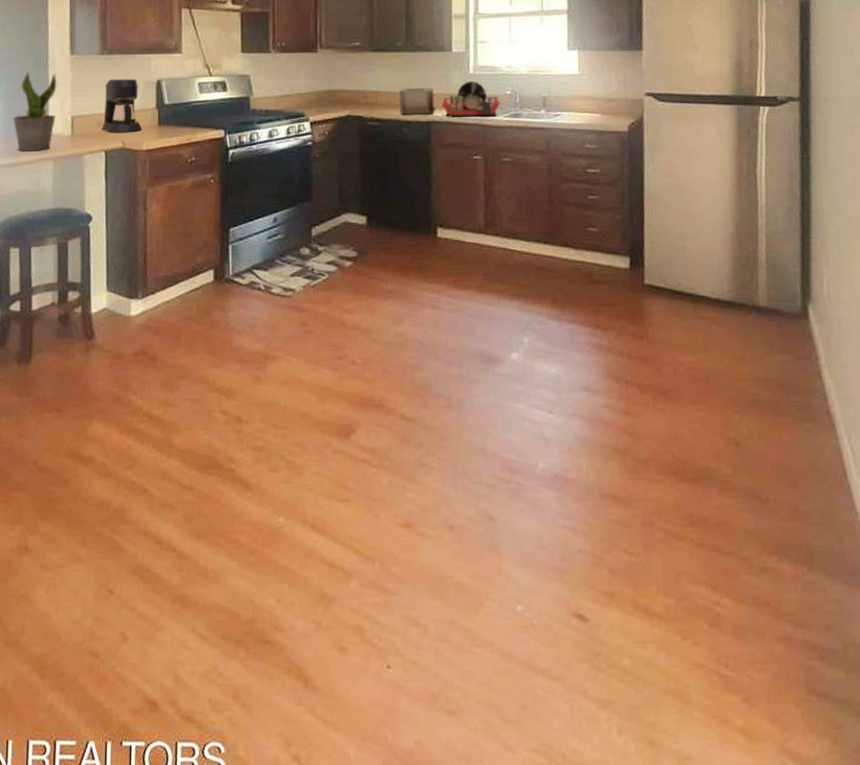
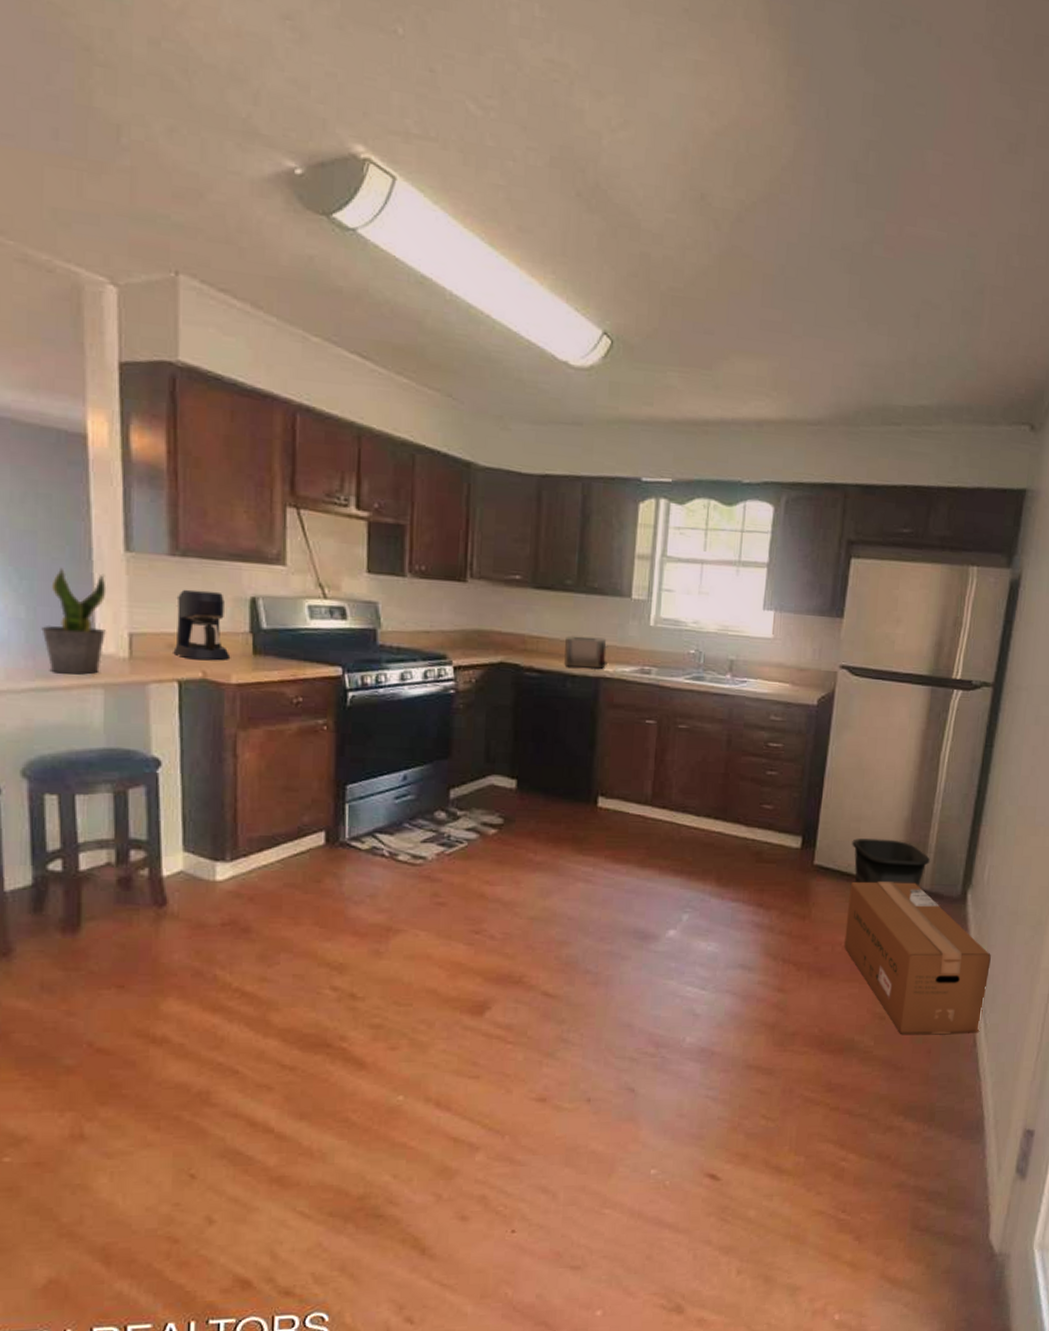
dish rack: present [442,81,501,117] -> none [614,634,683,678]
waste bin: none [680,256,763,303] -> present [852,838,930,886]
box: none [684,299,848,463] -> present [844,881,991,1035]

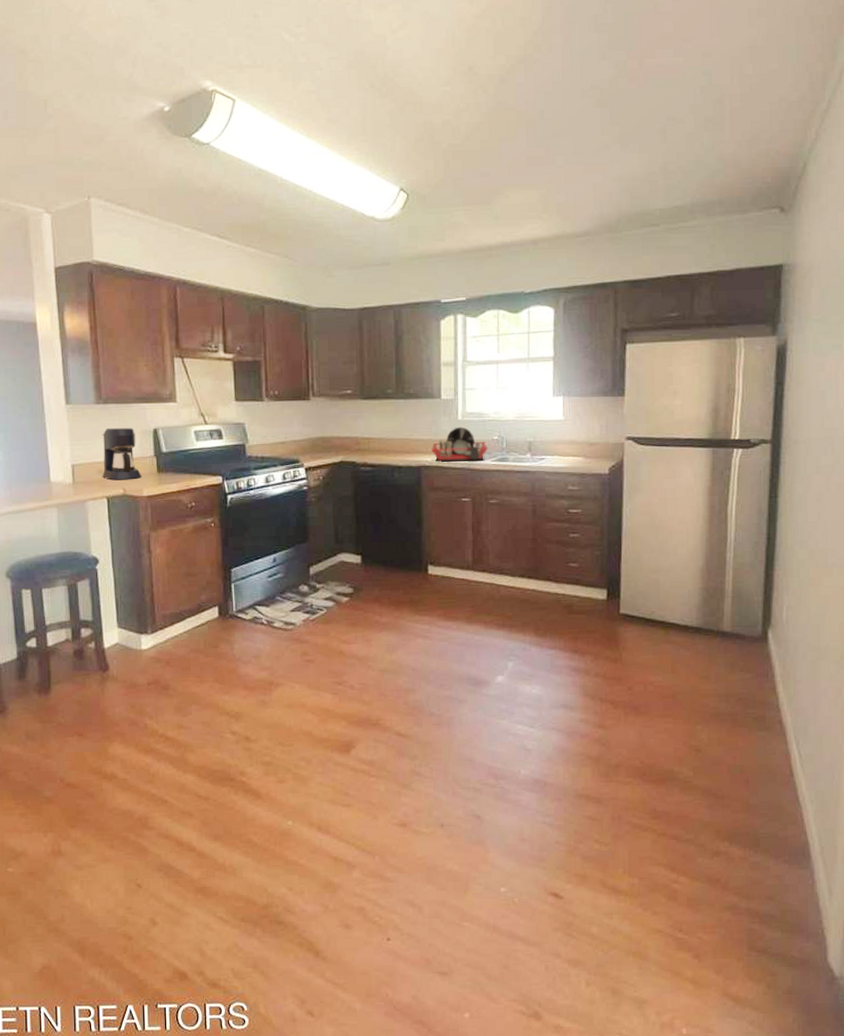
potted plant: present [41,567,107,675] -> none [14,421,56,500]
toaster: present [564,635,608,670] -> none [391,433,426,461]
dish rack: none [614,634,683,678] -> present [432,427,488,462]
box: present [844,881,991,1035] -> none [655,625,798,766]
waste bin: present [852,838,930,886] -> none [653,587,728,629]

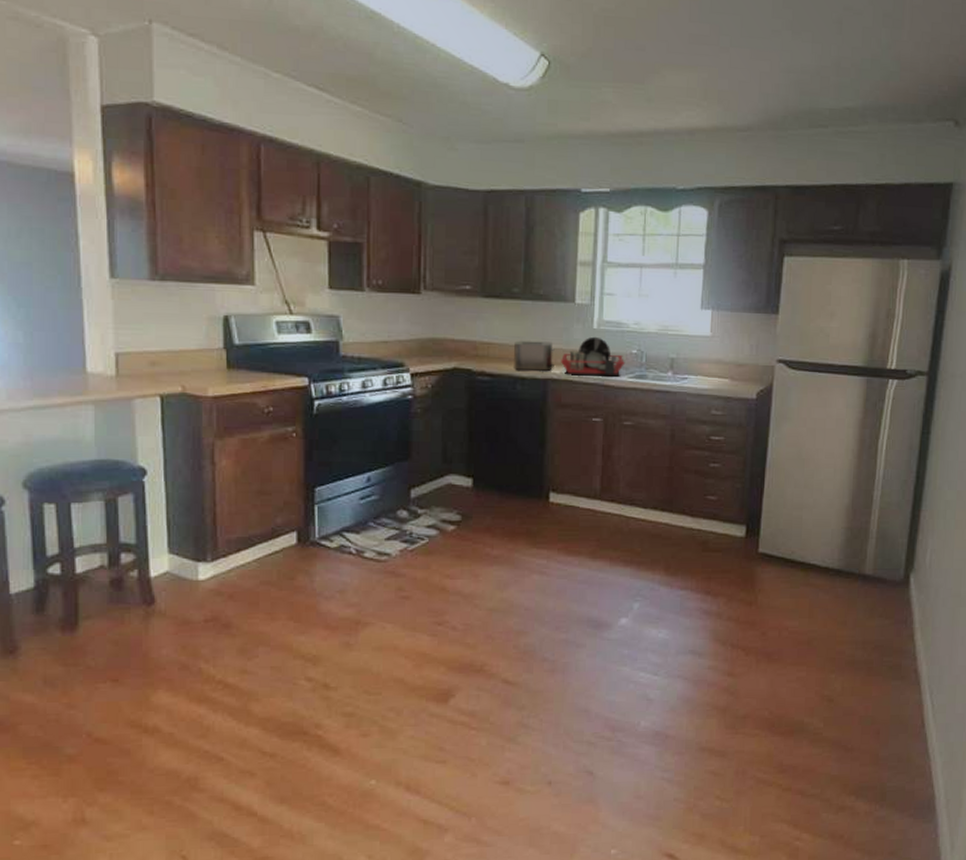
coffee maker: present [102,427,142,481] -> none [155,310,207,376]
toaster: none [391,433,426,461] -> present [514,340,555,372]

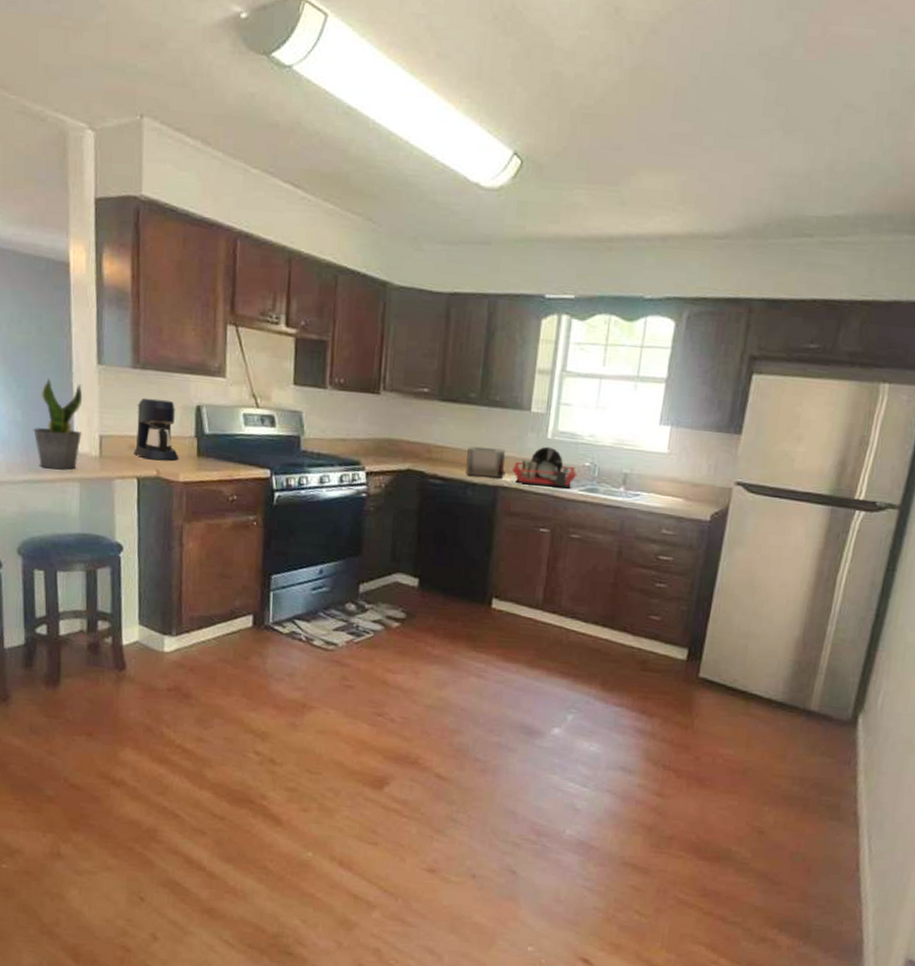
potted plant: none [38,295,94,394] -> present [33,378,83,470]
coffee maker: none [155,310,207,376] -> present [134,397,179,461]

